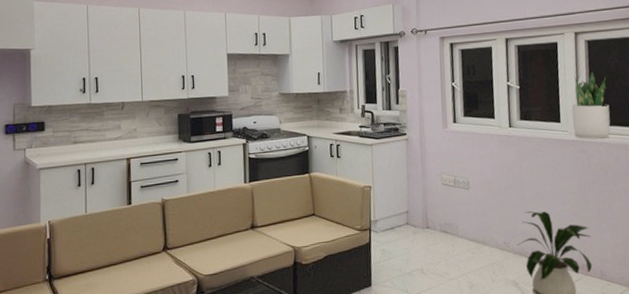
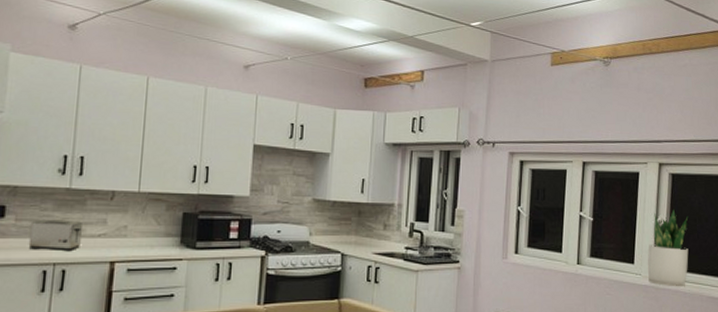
toaster: none [64,128,104,154] -> present [28,219,84,252]

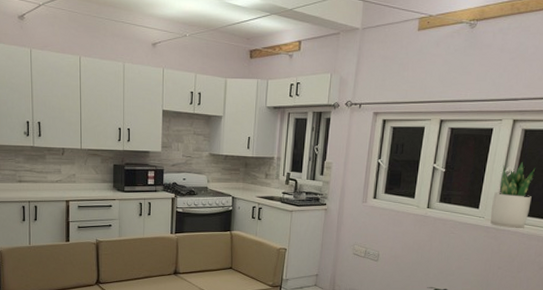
toaster: present [28,219,84,252] -> none [10,169,46,193]

